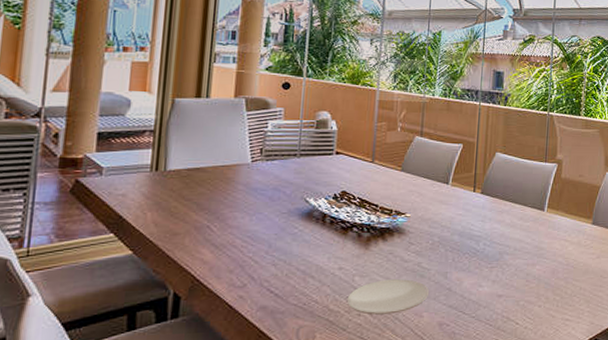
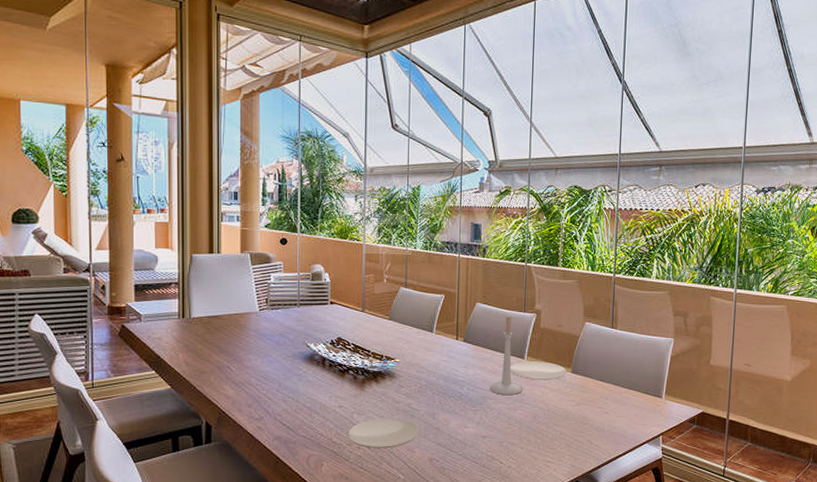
candlestick: none [508,165,541,249] -> present [490,315,522,395]
plate: none [529,213,588,233] -> present [510,361,567,381]

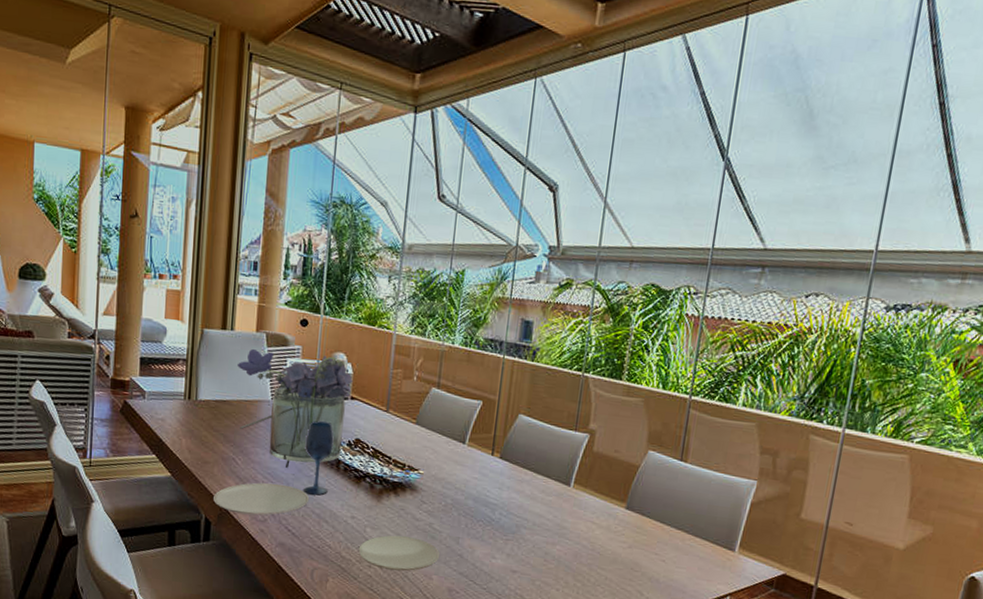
plate: none [212,384,301,415] -> present [213,482,310,516]
flower bouquet: none [226,268,331,369] -> present [238,349,353,468]
wineglass: none [293,326,318,391] -> present [304,421,334,495]
candlestick: present [490,315,522,395] -> none [526,432,565,527]
plate: present [510,361,567,381] -> none [552,488,621,515]

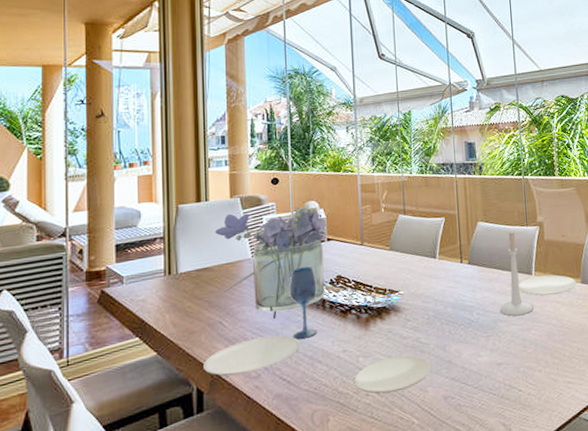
candlestick: none [526,432,565,527] -> present [500,231,534,316]
plate: none [552,488,621,515] -> present [519,274,577,296]

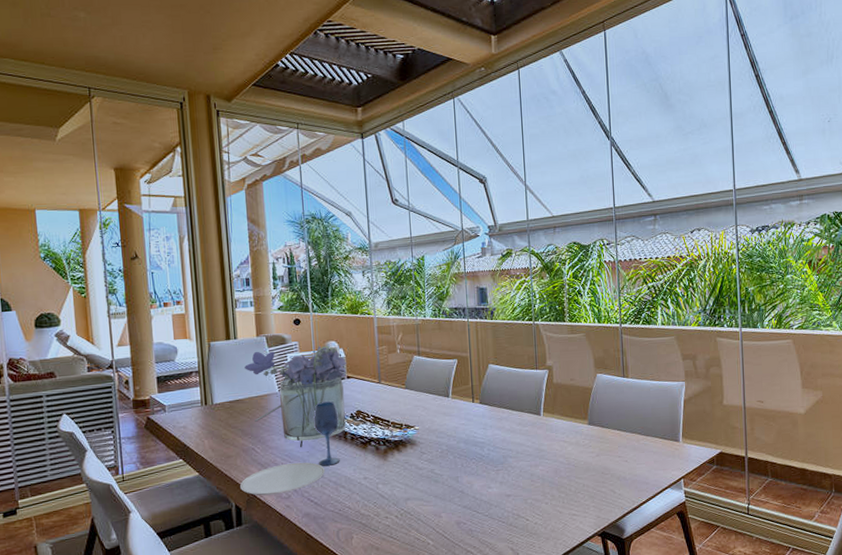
plate: present [354,355,431,394] -> none [374,484,445,517]
candlestick: present [500,231,534,316] -> none [510,374,542,453]
plate: present [519,274,577,296] -> none [528,416,584,435]

